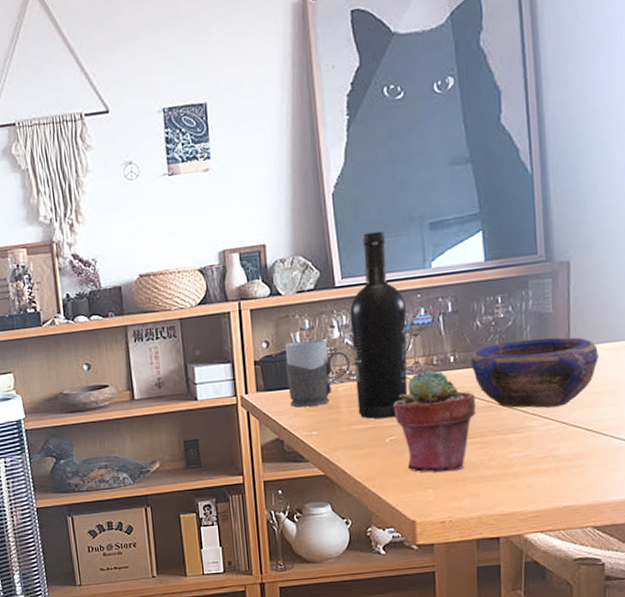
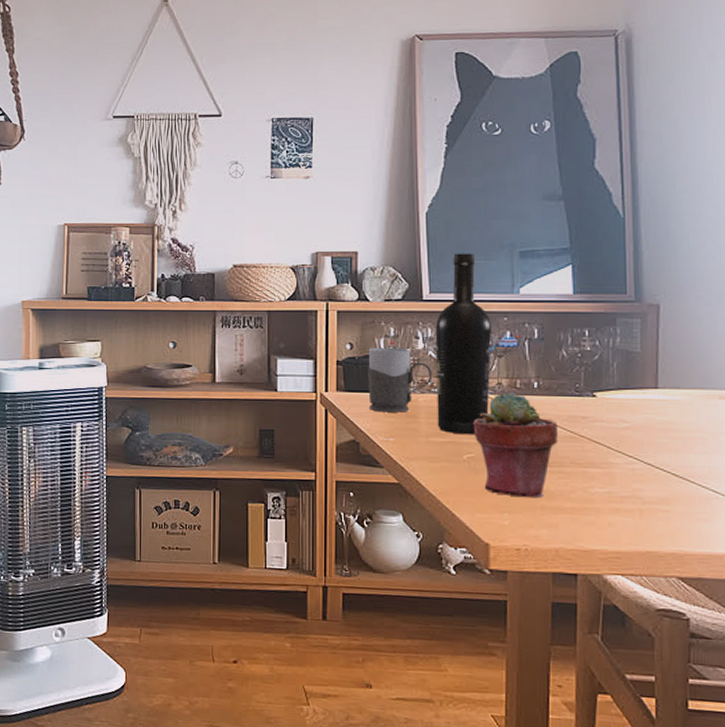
bowl: present [470,337,599,408] -> none [554,375,687,447]

